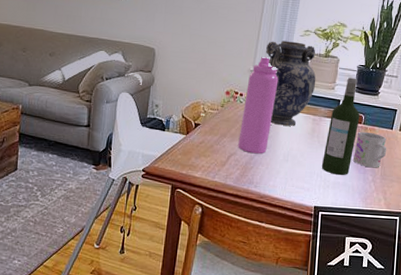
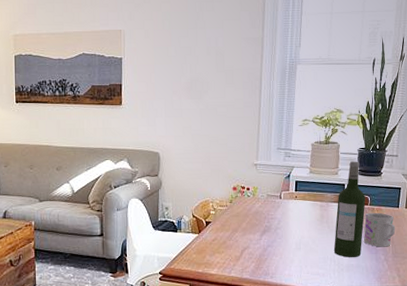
water bottle: present [238,57,279,154] -> none [250,150,283,246]
vase: present [266,40,316,126] -> none [267,132,320,215]

